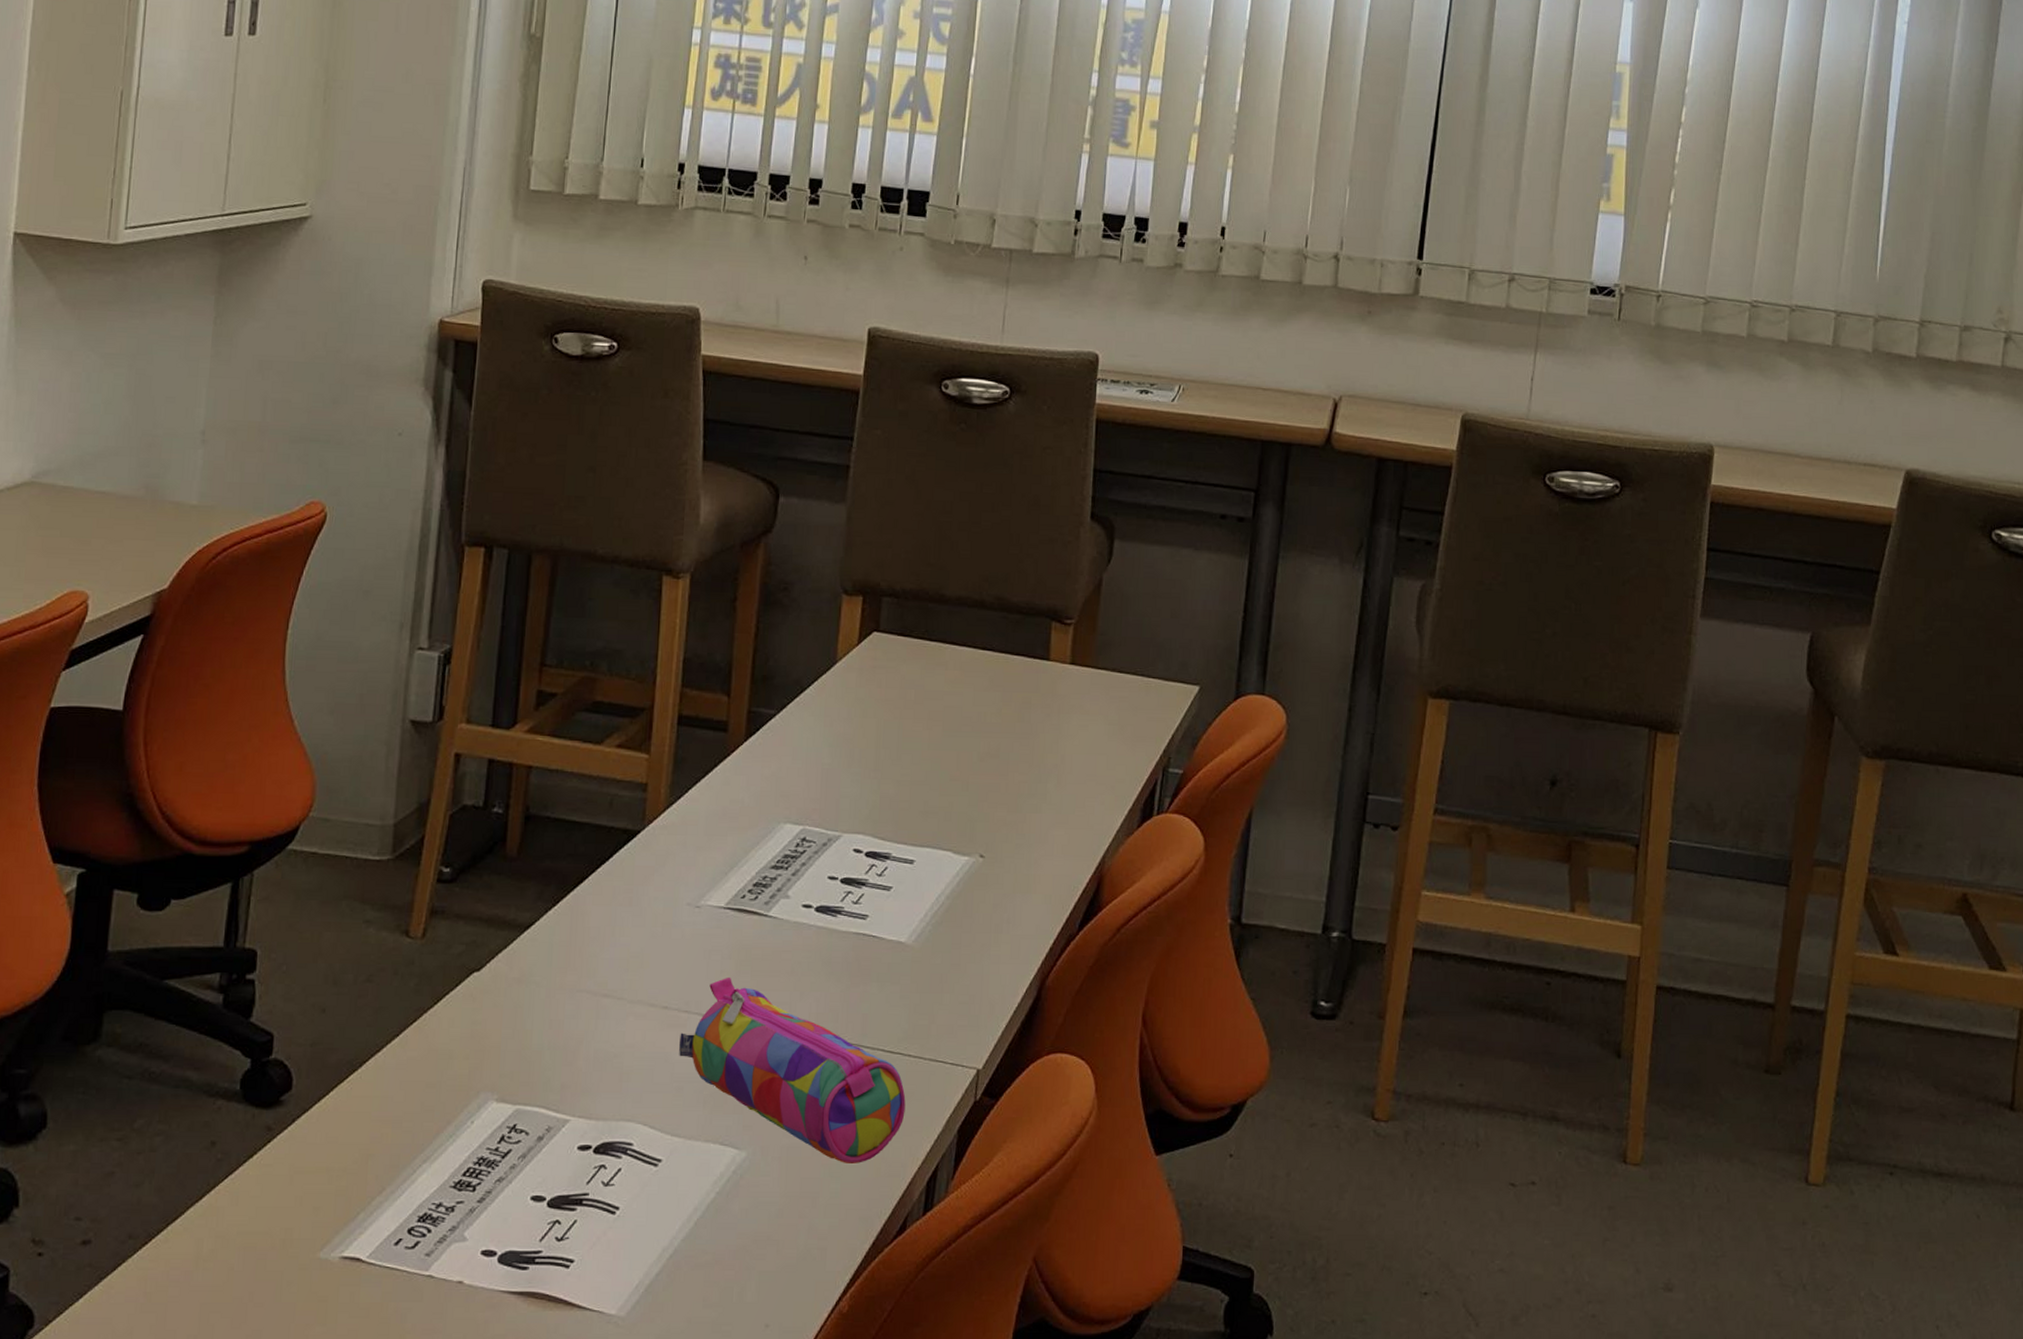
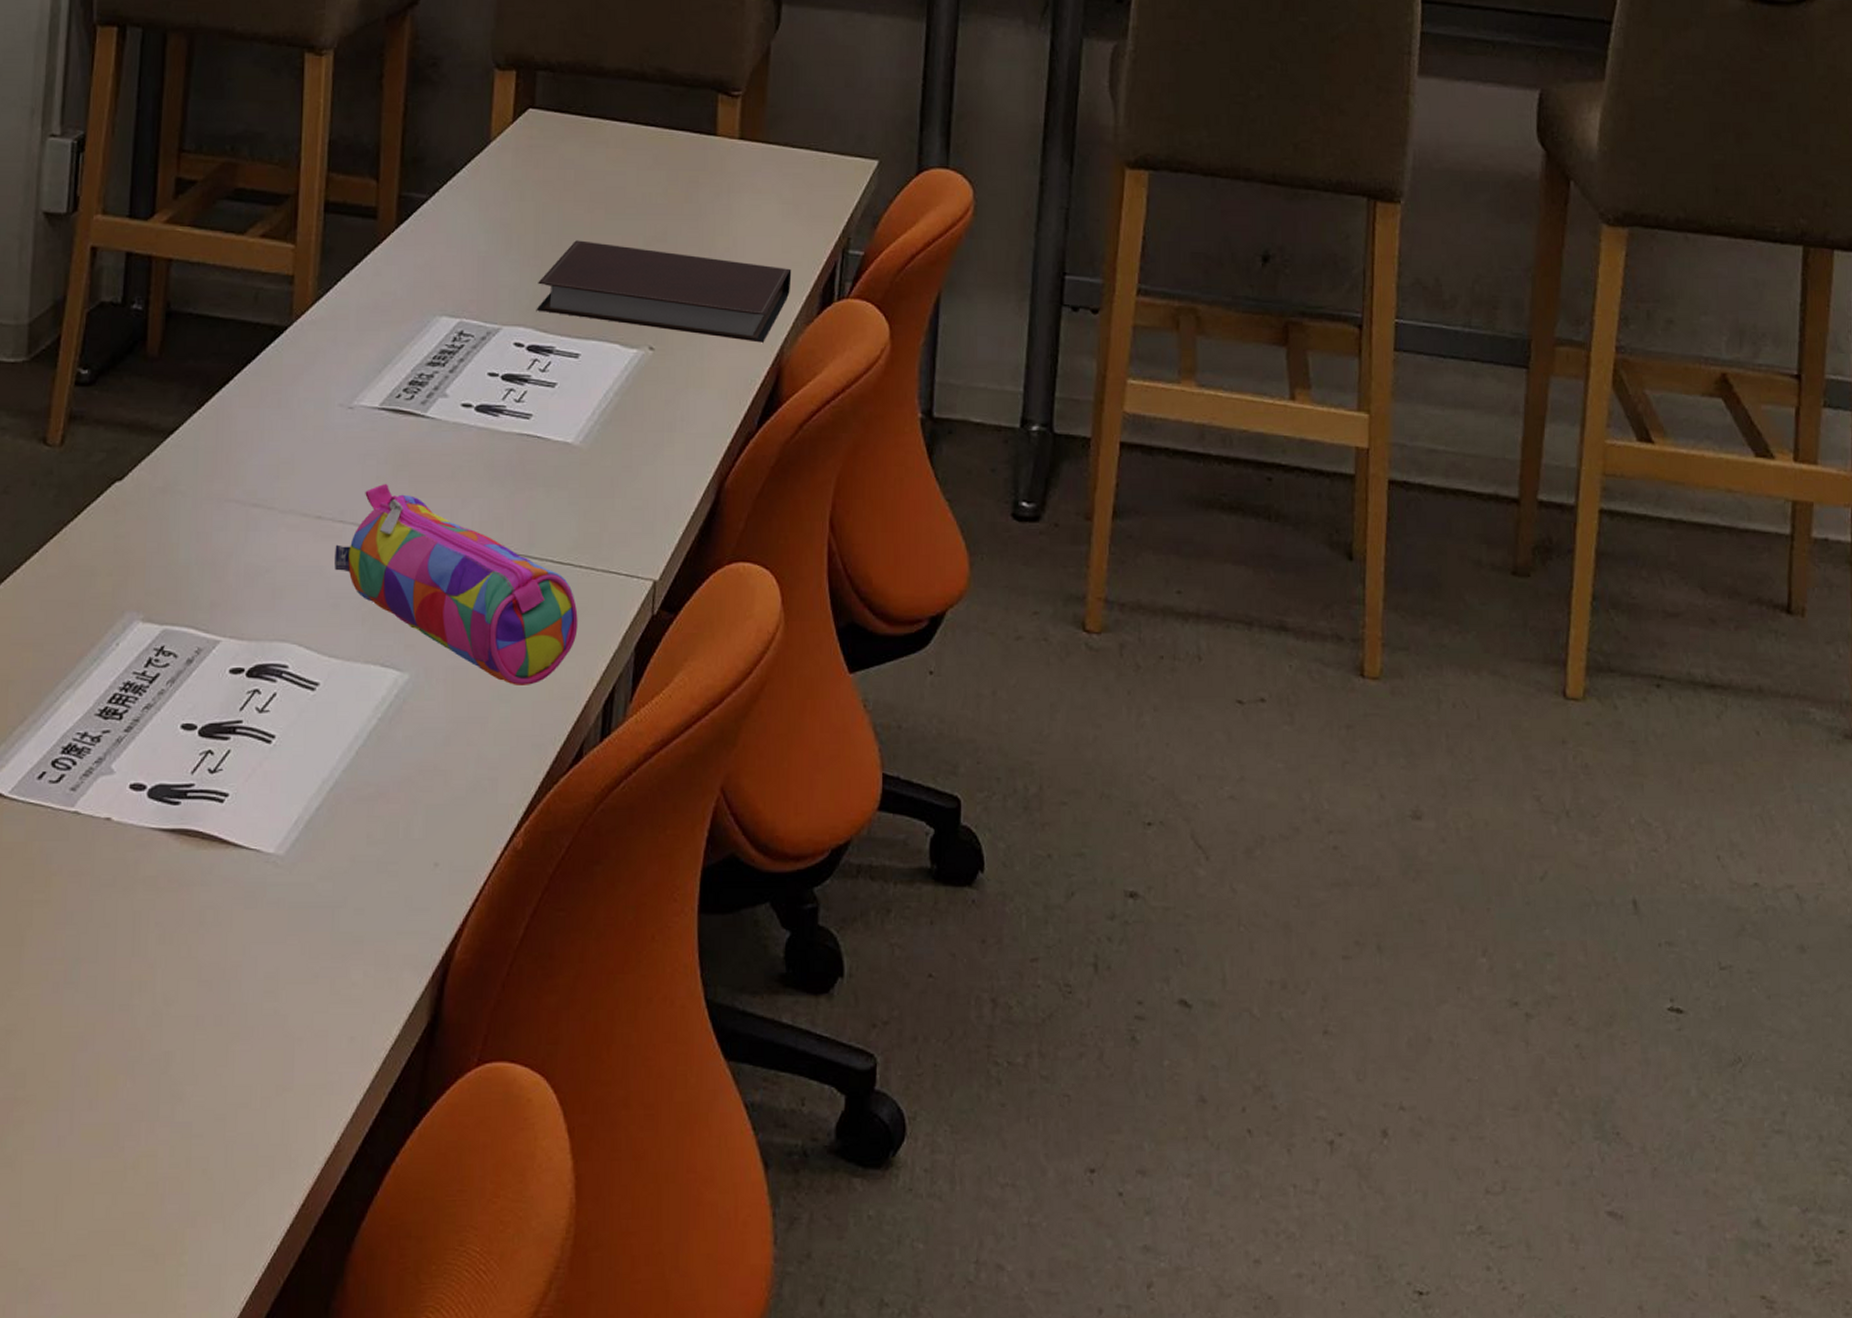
notebook: none [875,755,1115,852] -> present [536,240,792,343]

